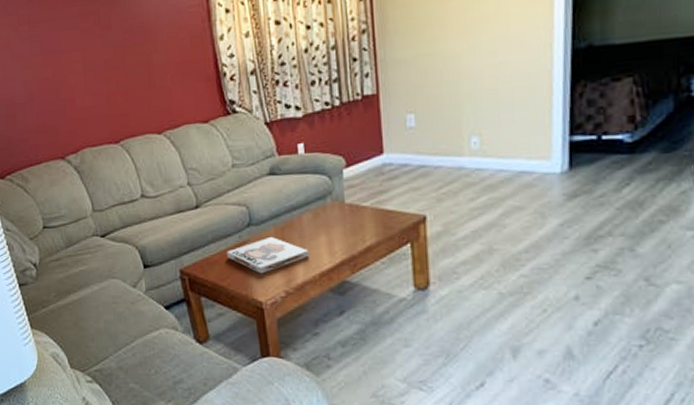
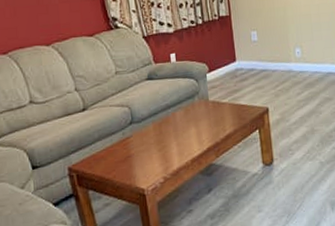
board game: present [227,237,310,274] -> none [112,132,183,165]

